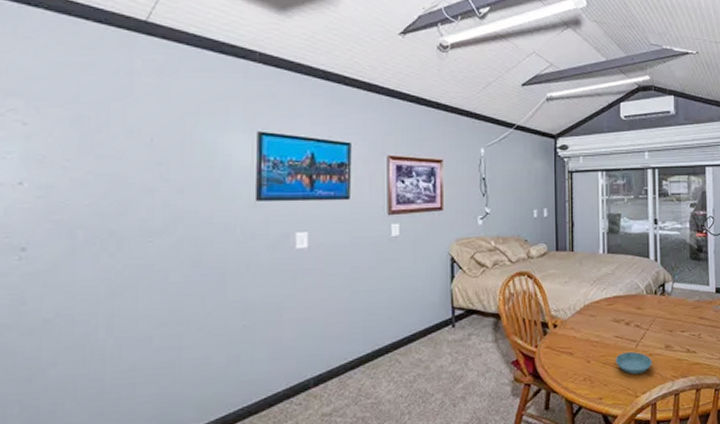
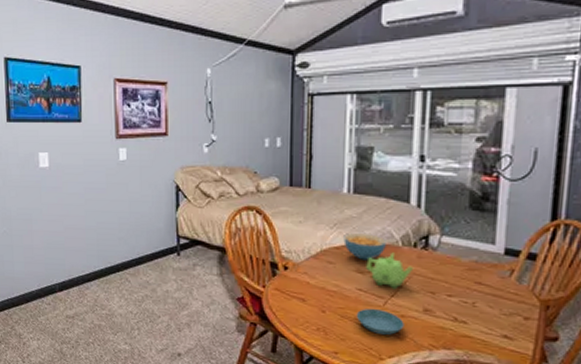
cereal bowl: none [602,287,634,310] -> present [343,233,386,260]
teapot: none [620,300,656,333] -> present [366,252,414,290]

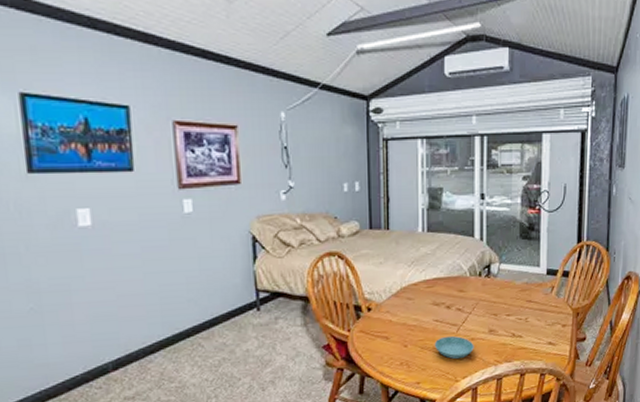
cereal bowl: present [343,233,386,260] -> none [420,268,456,293]
teapot: present [366,252,414,290] -> none [441,283,480,316]

